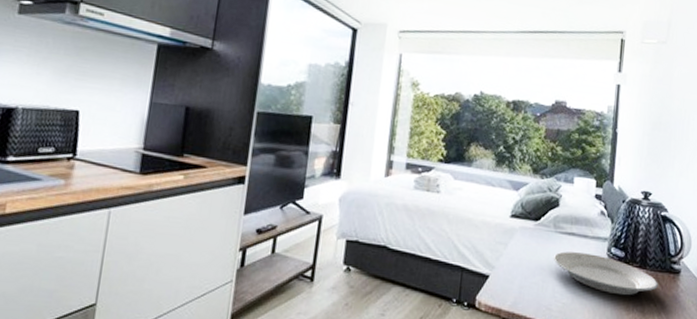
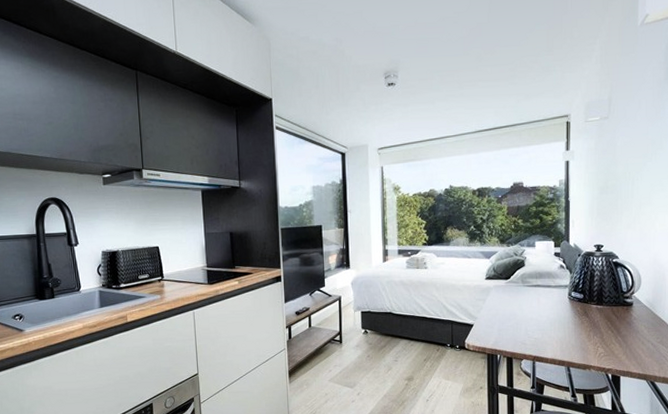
plate: present [553,251,658,296] -> none [523,299,614,328]

